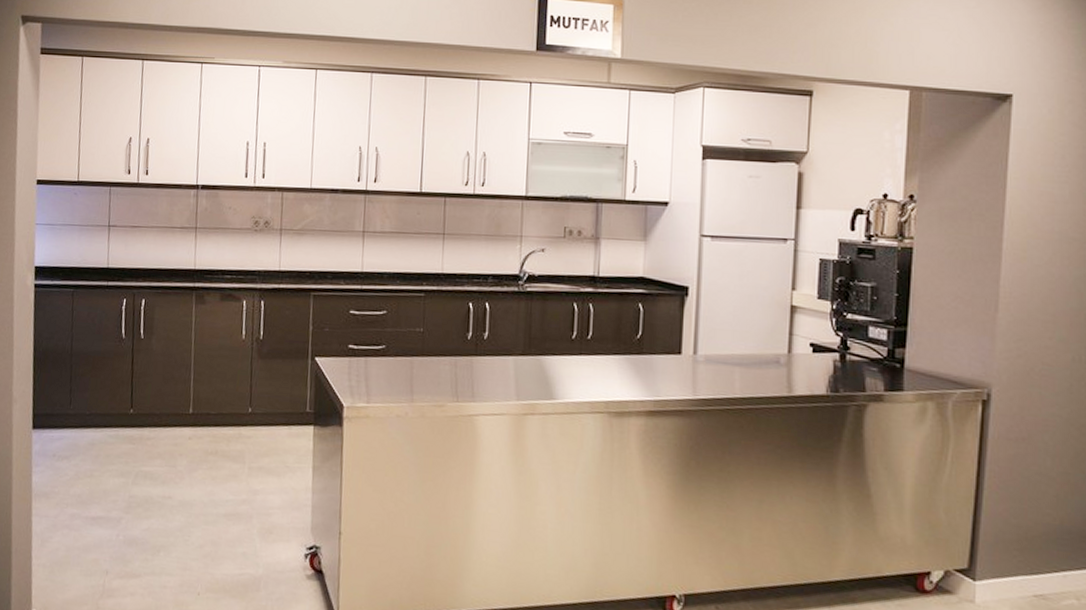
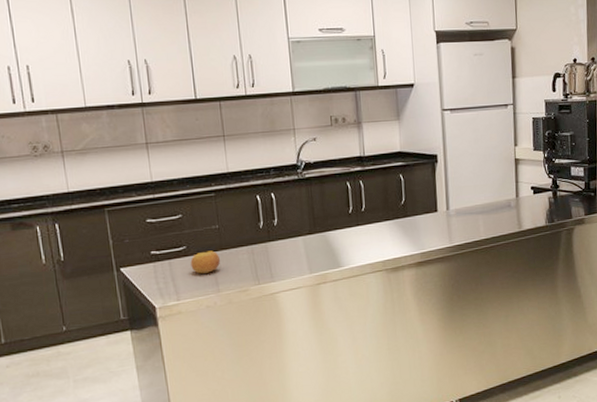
fruit: none [387,354,420,379] -> present [190,250,221,274]

